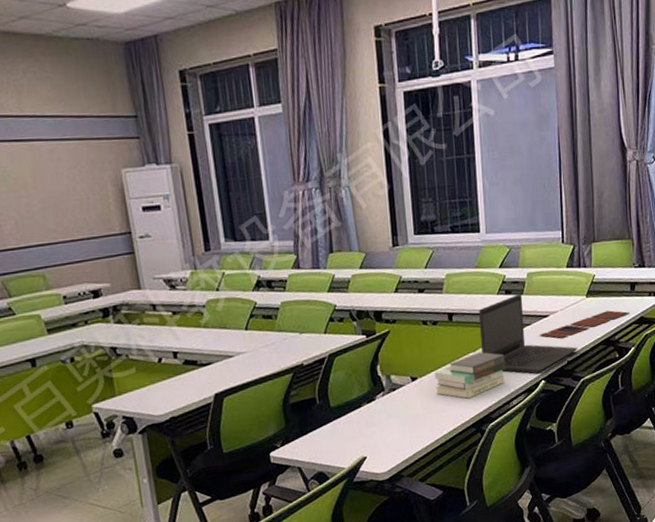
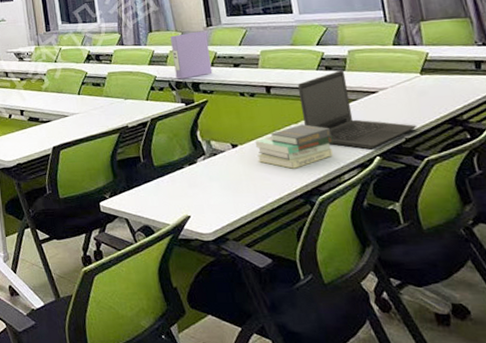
binder: none [353,251,396,308] -> present [170,31,213,79]
papers: present [539,310,630,338] -> none [368,89,478,115]

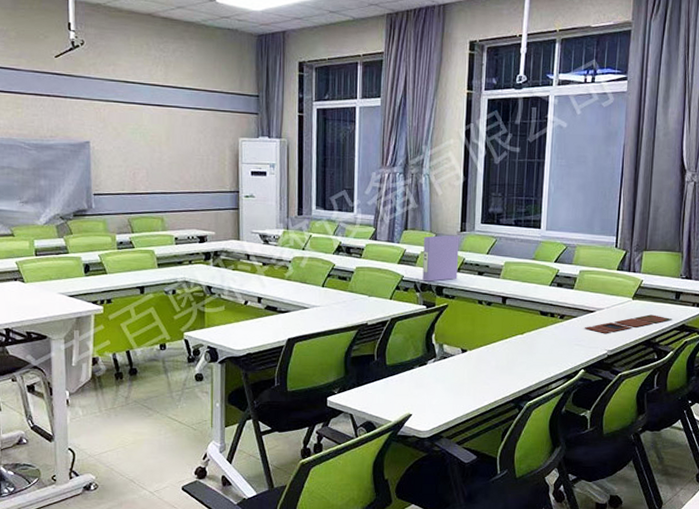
books: present [254,124,333,169] -> none [482,335,550,376]
laptop: present [297,70,417,150] -> none [529,288,619,363]
papers: none [368,89,478,115] -> present [584,314,672,333]

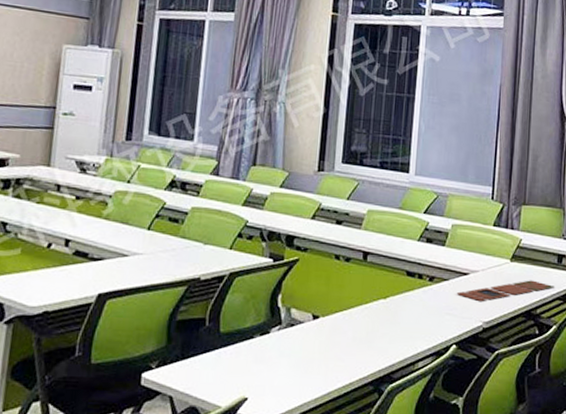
binder: present [422,235,460,282] -> none [270,174,316,230]

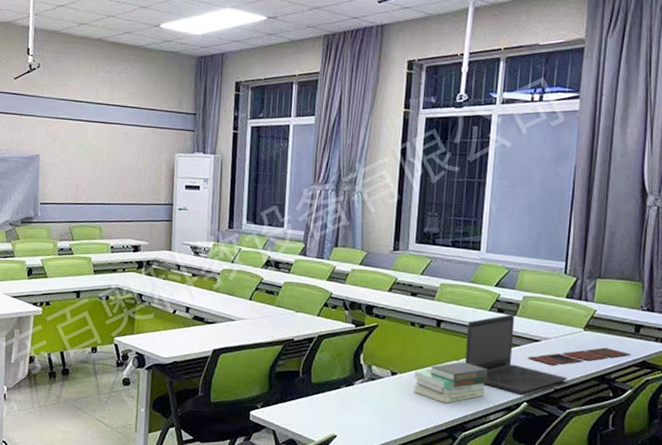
books: none [336,300,417,351] -> present [413,362,488,404]
laptop: none [393,245,496,336] -> present [465,314,568,395]

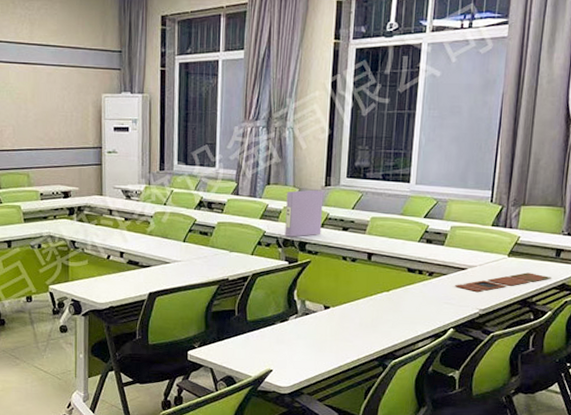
binder: none [352,253,392,300] -> present [285,189,324,237]
books: present [413,362,488,404] -> none [345,293,417,334]
laptop: present [465,314,568,395] -> none [395,244,492,322]

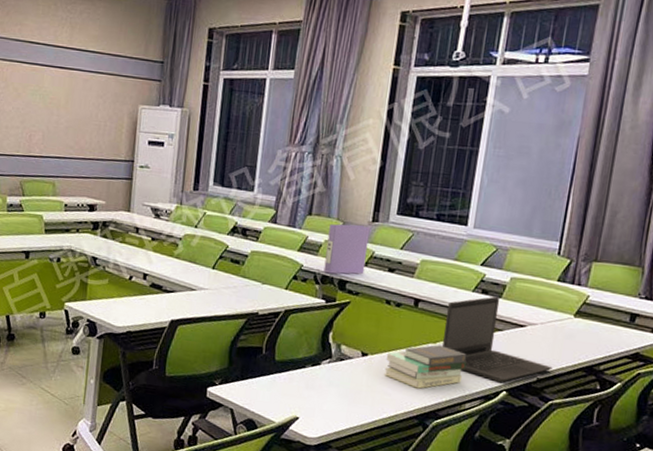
books: none [345,293,417,334] -> present [383,345,466,389]
laptop: none [395,244,492,322] -> present [443,296,553,383]
papers: present [454,272,551,292] -> none [510,336,623,353]

